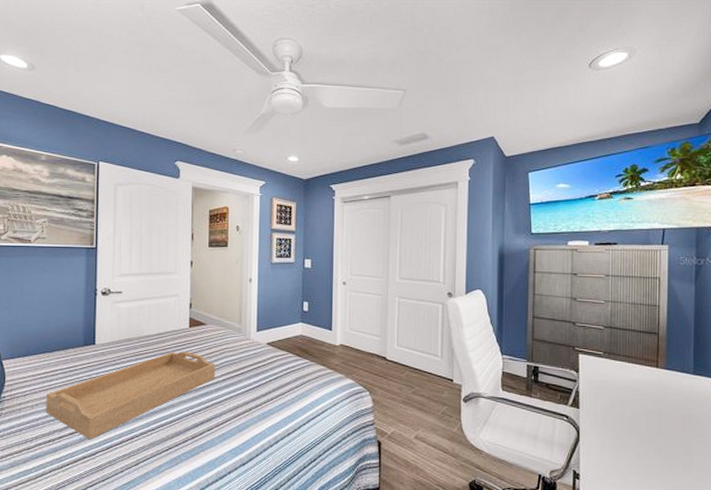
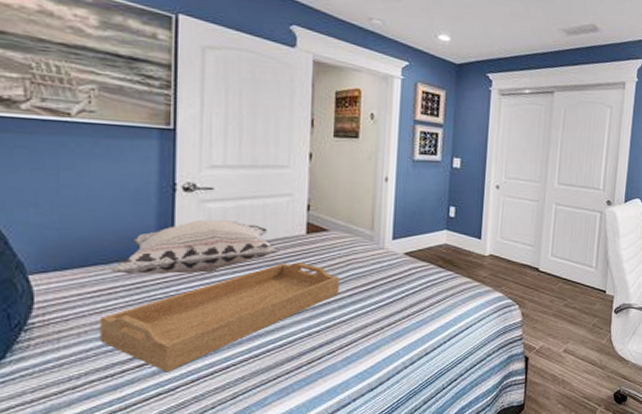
decorative pillow: none [53,317,169,361] -> present [110,219,279,275]

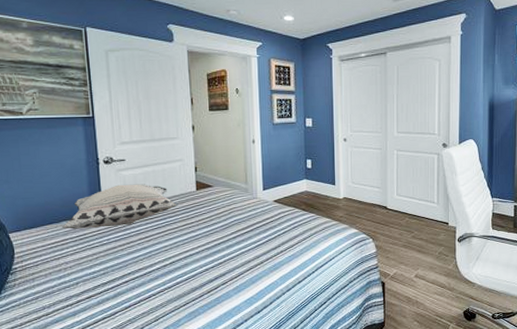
serving tray: present [100,262,340,373] -> none [59,213,226,302]

